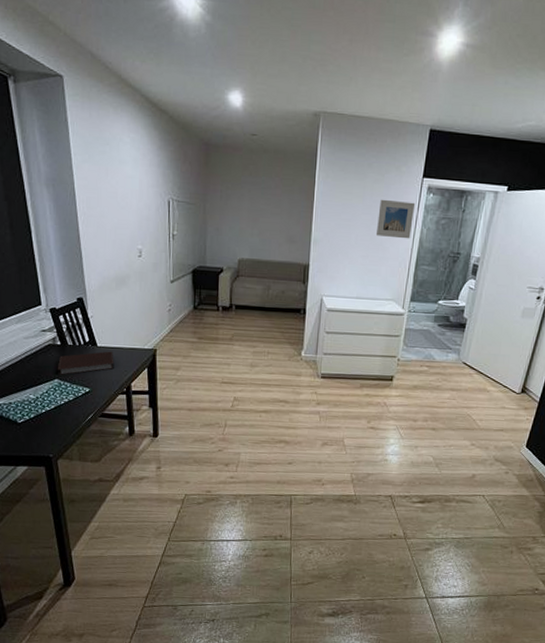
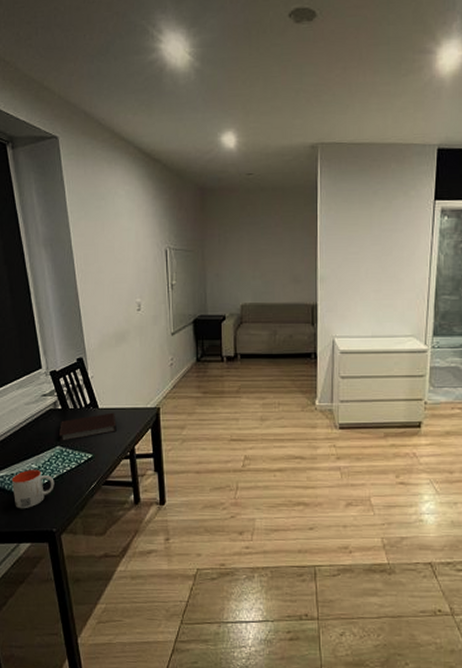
mug: none [9,399,52,436] -> present [11,469,55,509]
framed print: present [375,199,416,239] -> none [387,227,429,268]

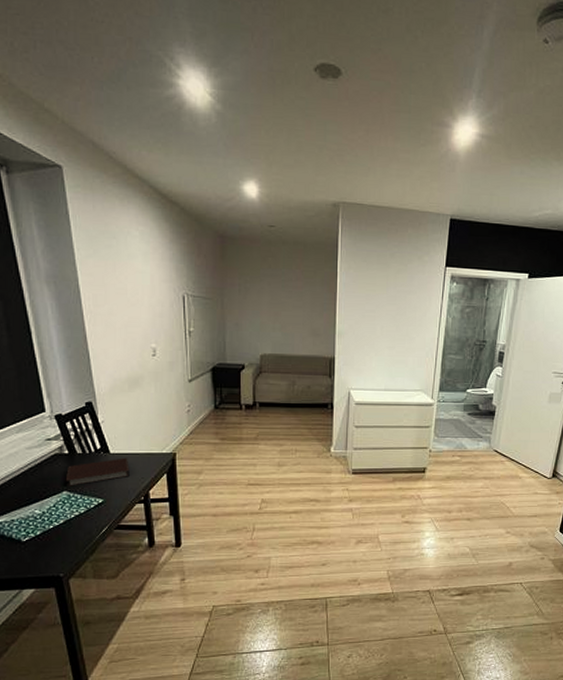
mug: present [11,469,55,509] -> none [11,514,61,556]

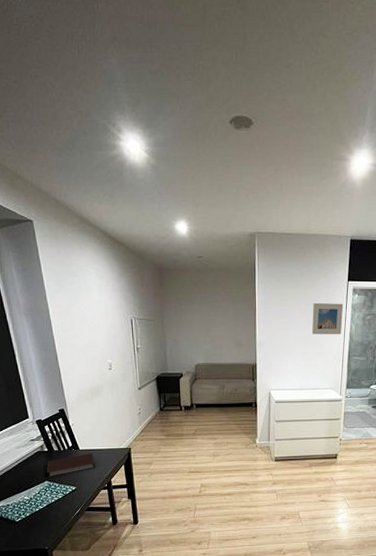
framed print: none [401,289,440,329] -> present [311,302,344,335]

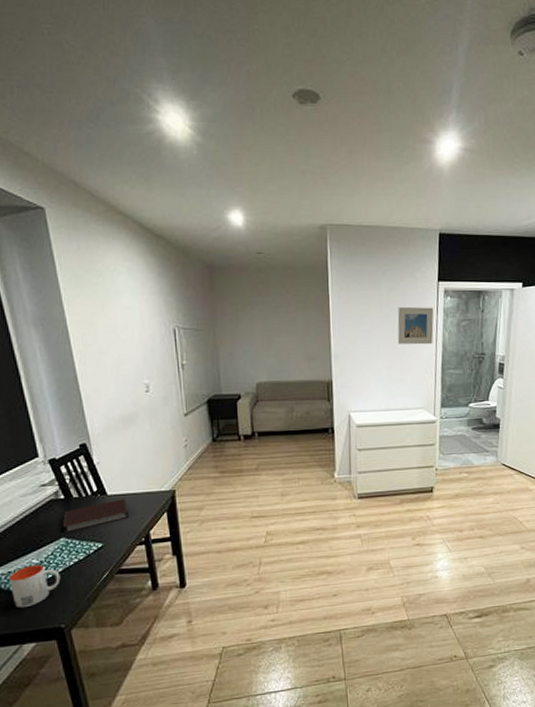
mug: none [7,500,45,533] -> present [8,564,61,608]

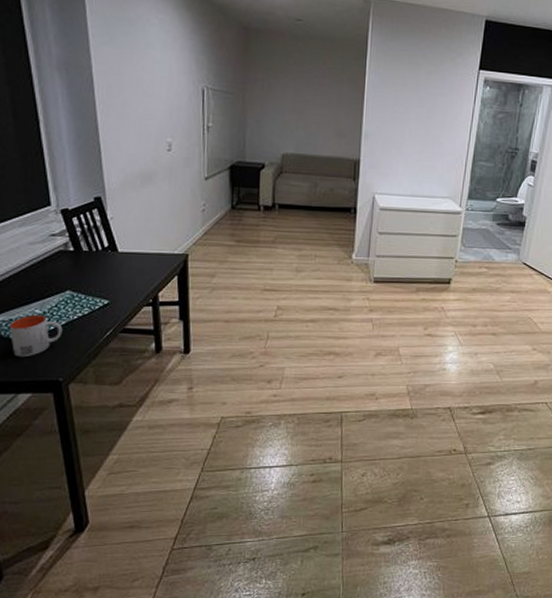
notebook: present [62,498,129,533] -> none [69,257,139,286]
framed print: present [397,306,434,345] -> none [430,91,472,134]

